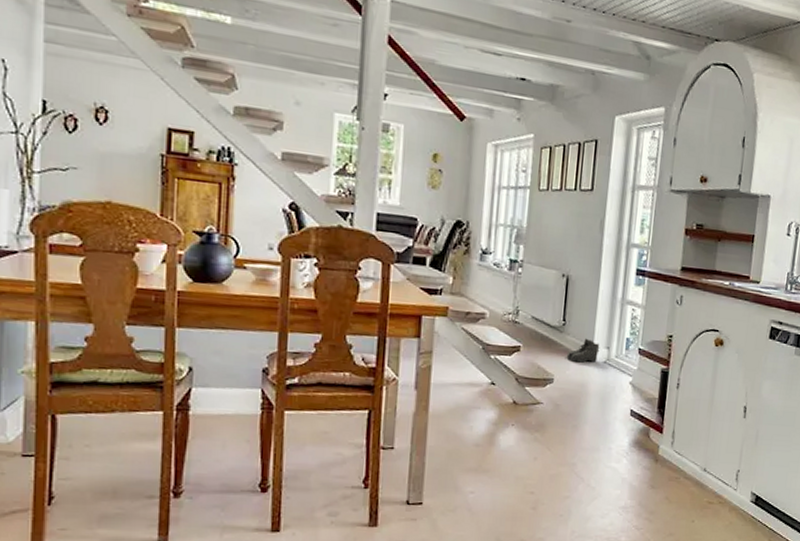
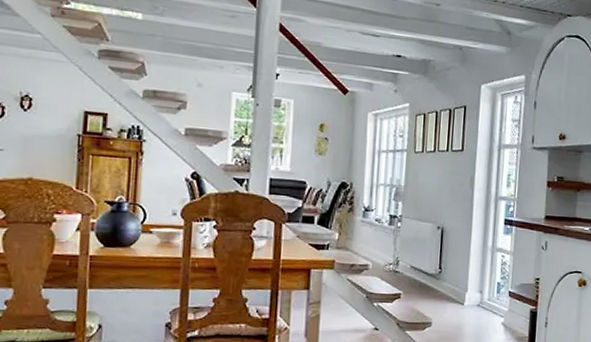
boots: present [566,338,600,363] -> none [443,283,474,307]

